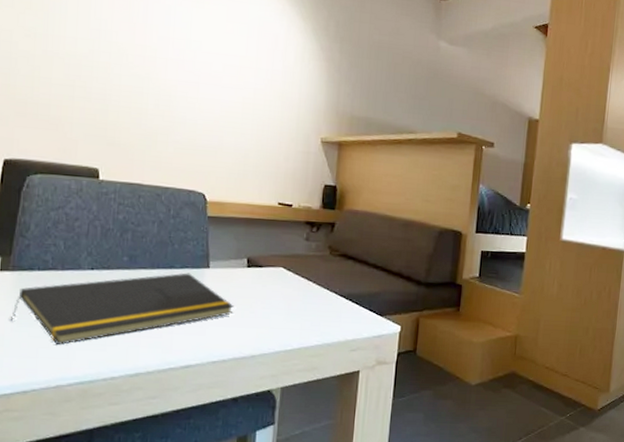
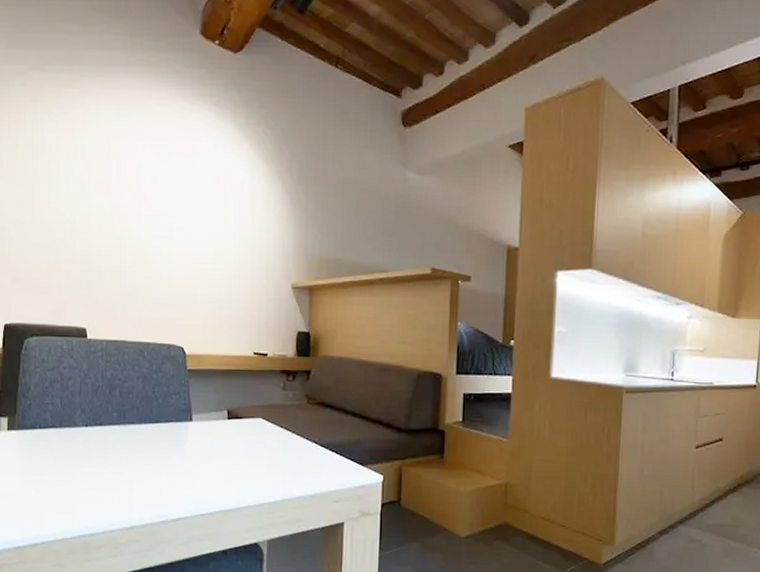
notepad: present [11,272,234,346] -> none [20,426,218,500]

